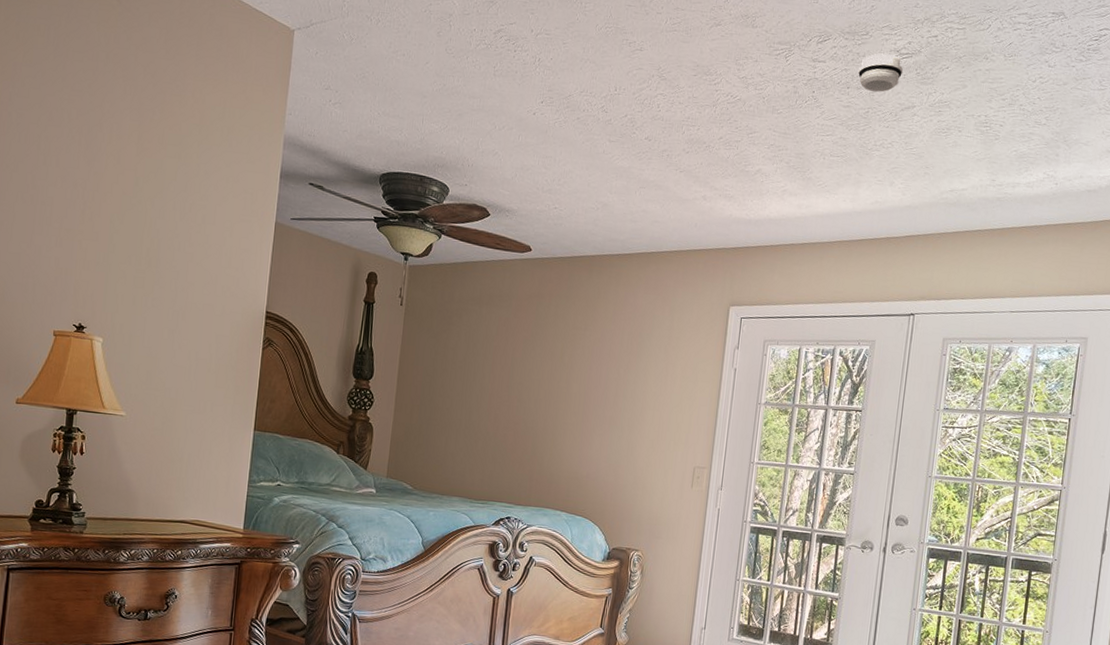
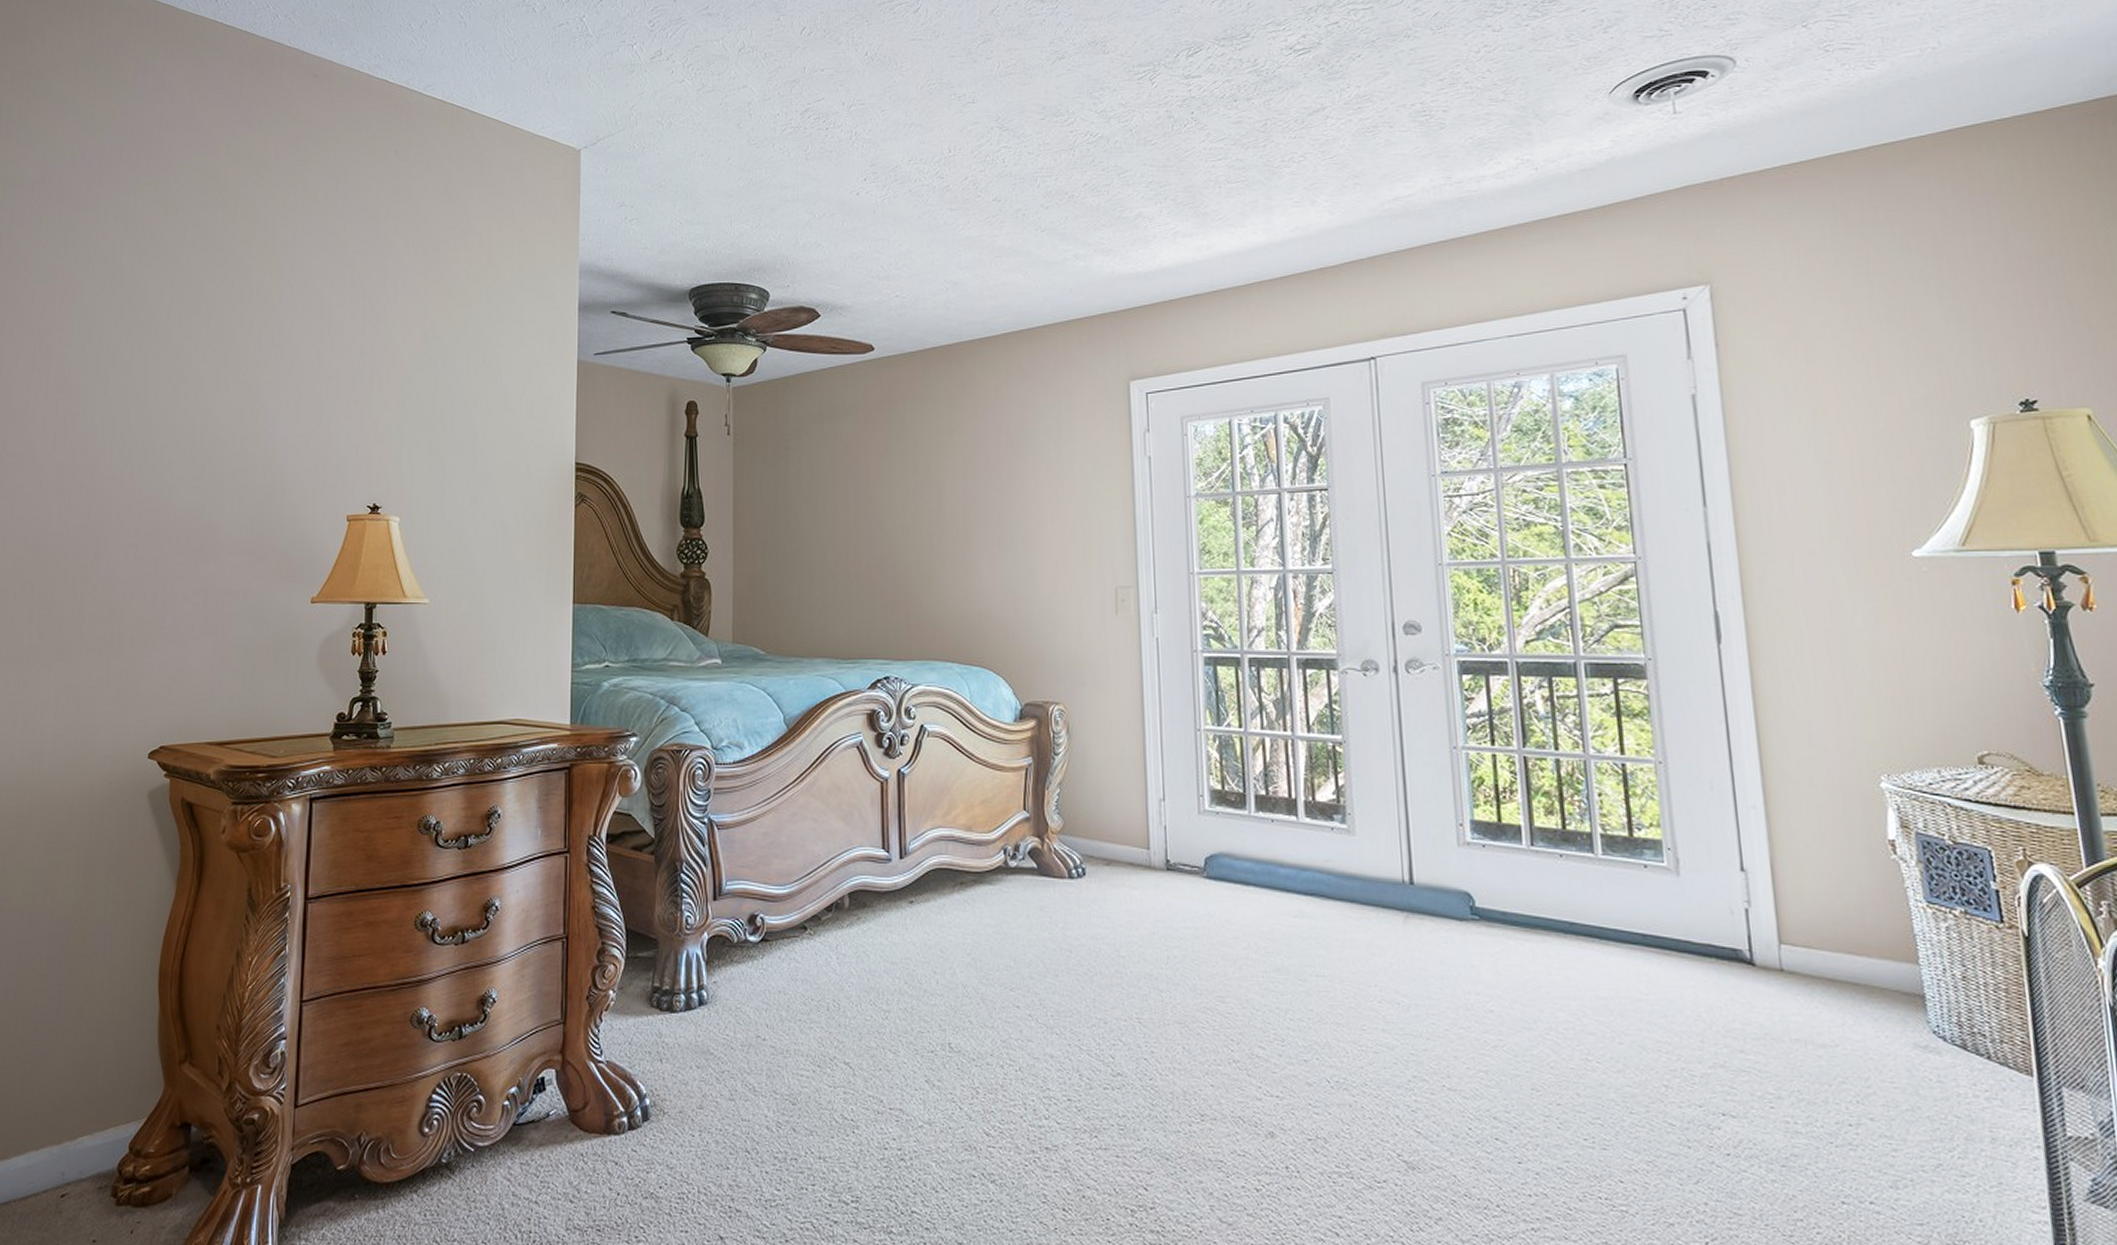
smoke detector: present [858,53,903,92] -> none [1245,53,1301,100]

